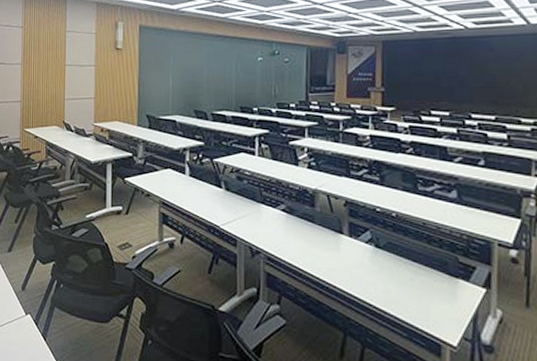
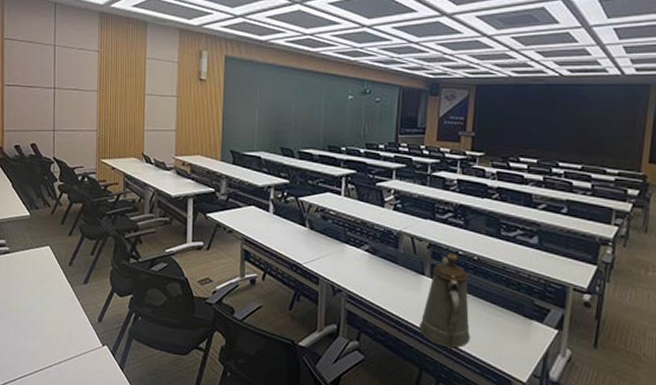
coffee pot: none [341,210,394,311] -> present [419,252,470,348]

